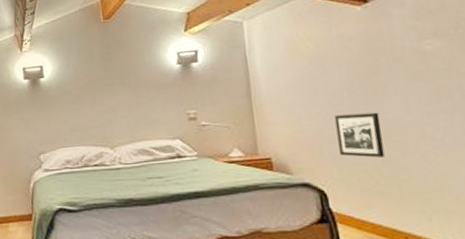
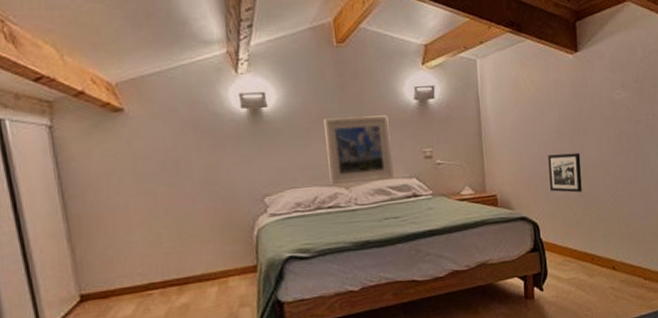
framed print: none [92,80,158,145] -> present [324,115,395,185]

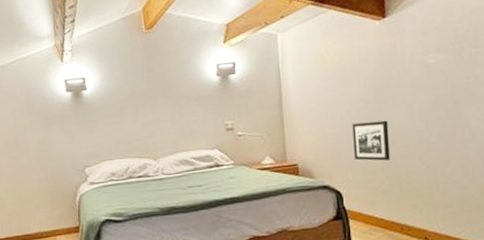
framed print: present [324,115,395,185] -> none [135,92,198,157]

